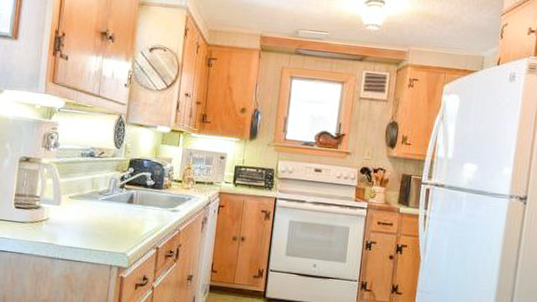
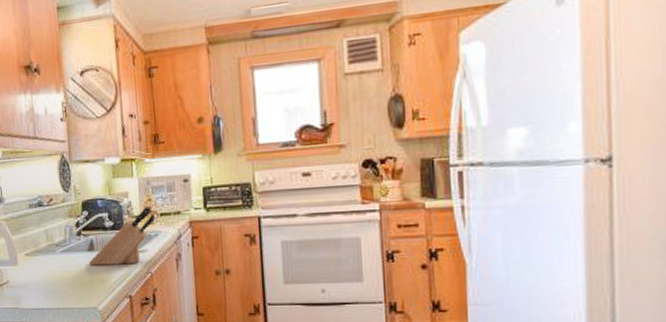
knife block: none [126,173,192,220] -> present [89,206,156,266]

